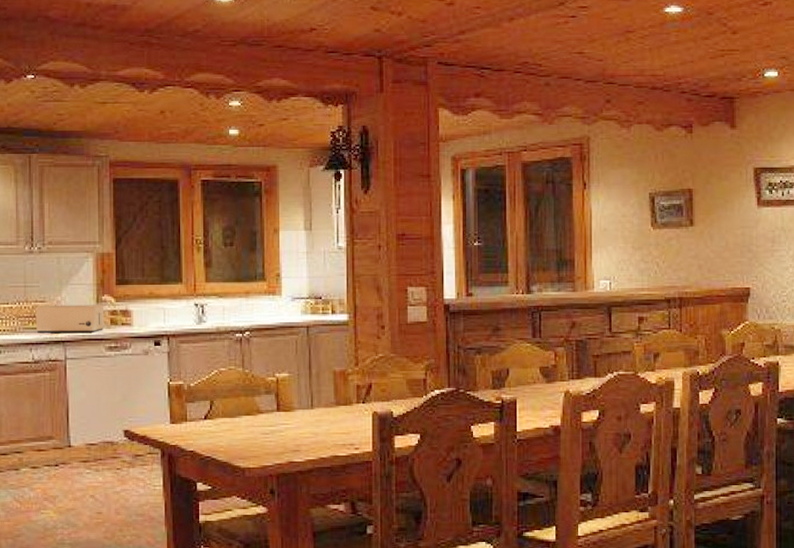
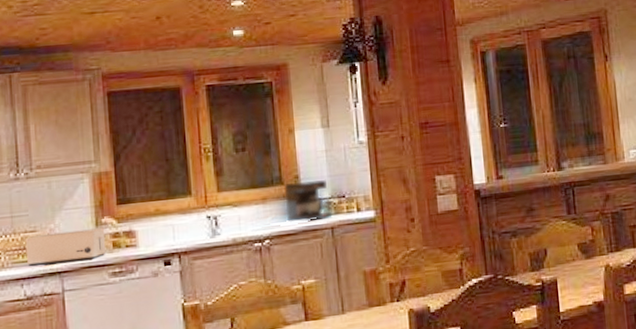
coffee maker: none [266,279,309,319] -> present [285,179,333,223]

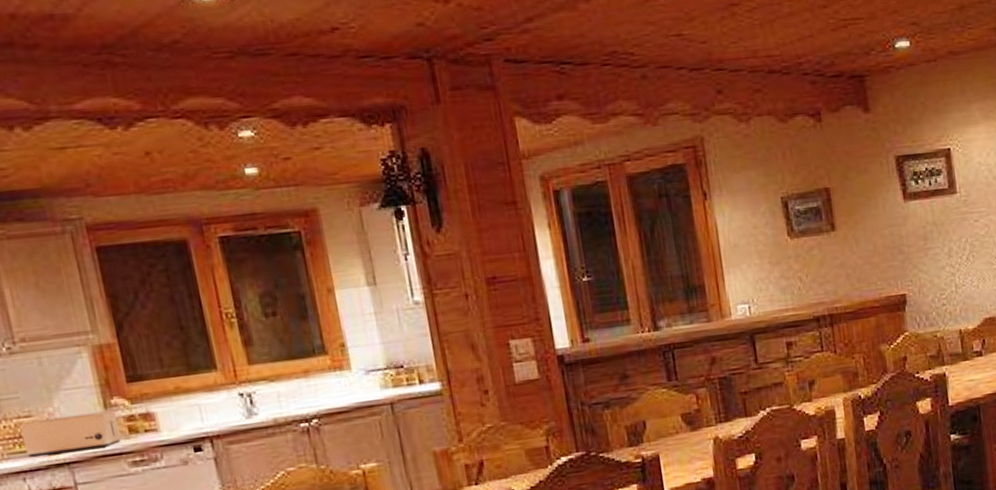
coffee maker: present [285,179,333,223] -> none [329,346,390,398]

